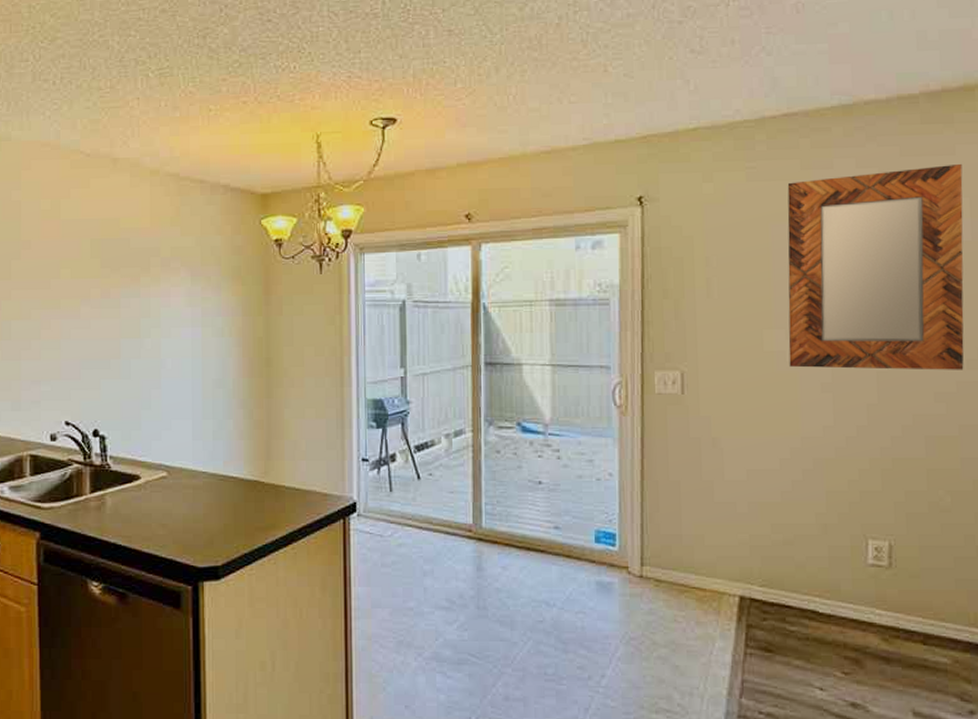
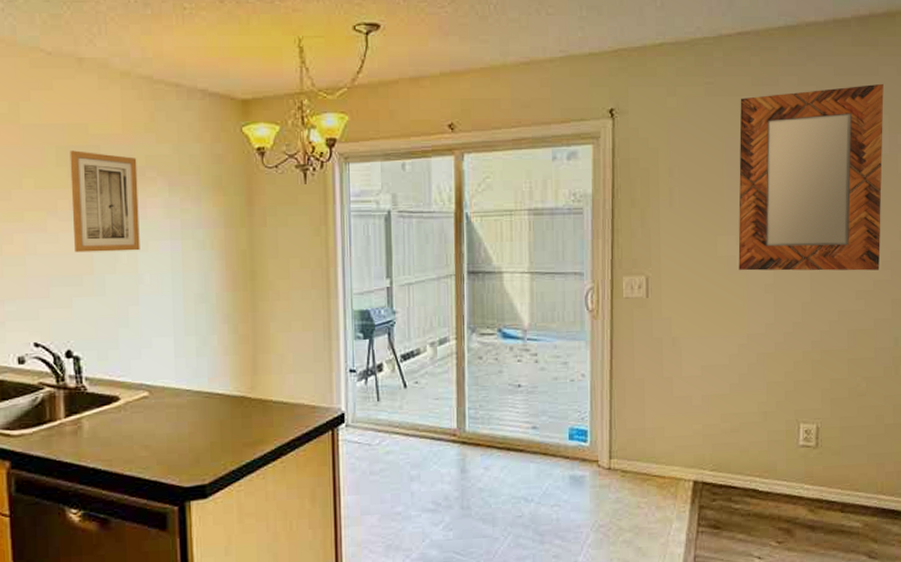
wall art: none [103,243,163,338] -> present [70,150,140,253]

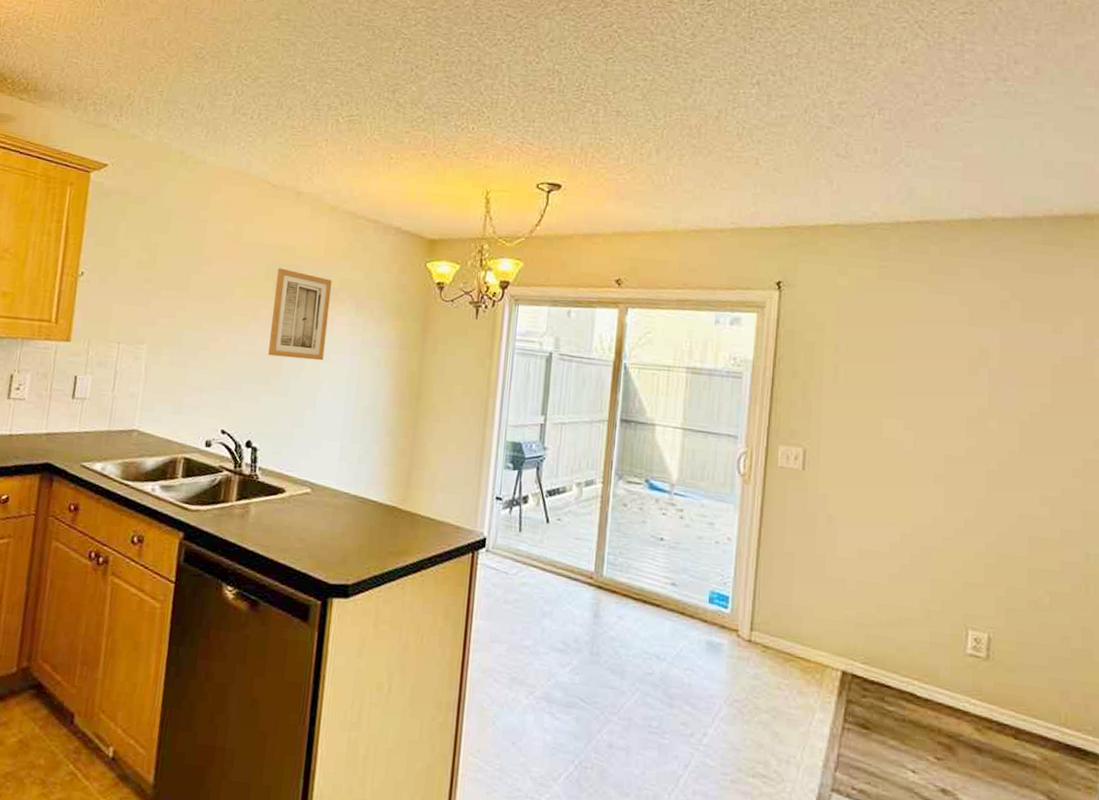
home mirror: present [738,83,884,271] -> none [905,284,1078,477]

